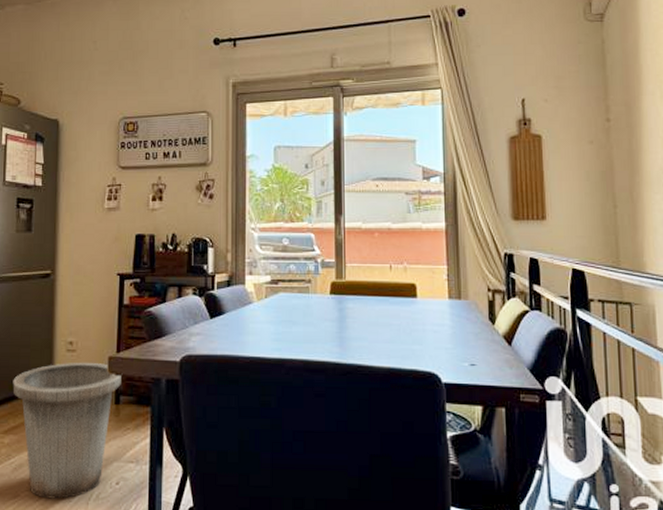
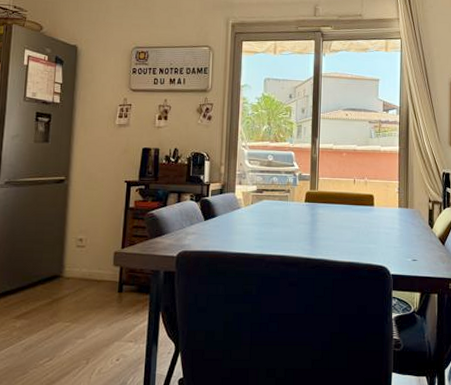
trash can: present [12,363,121,499] -> none [25,257,125,374]

